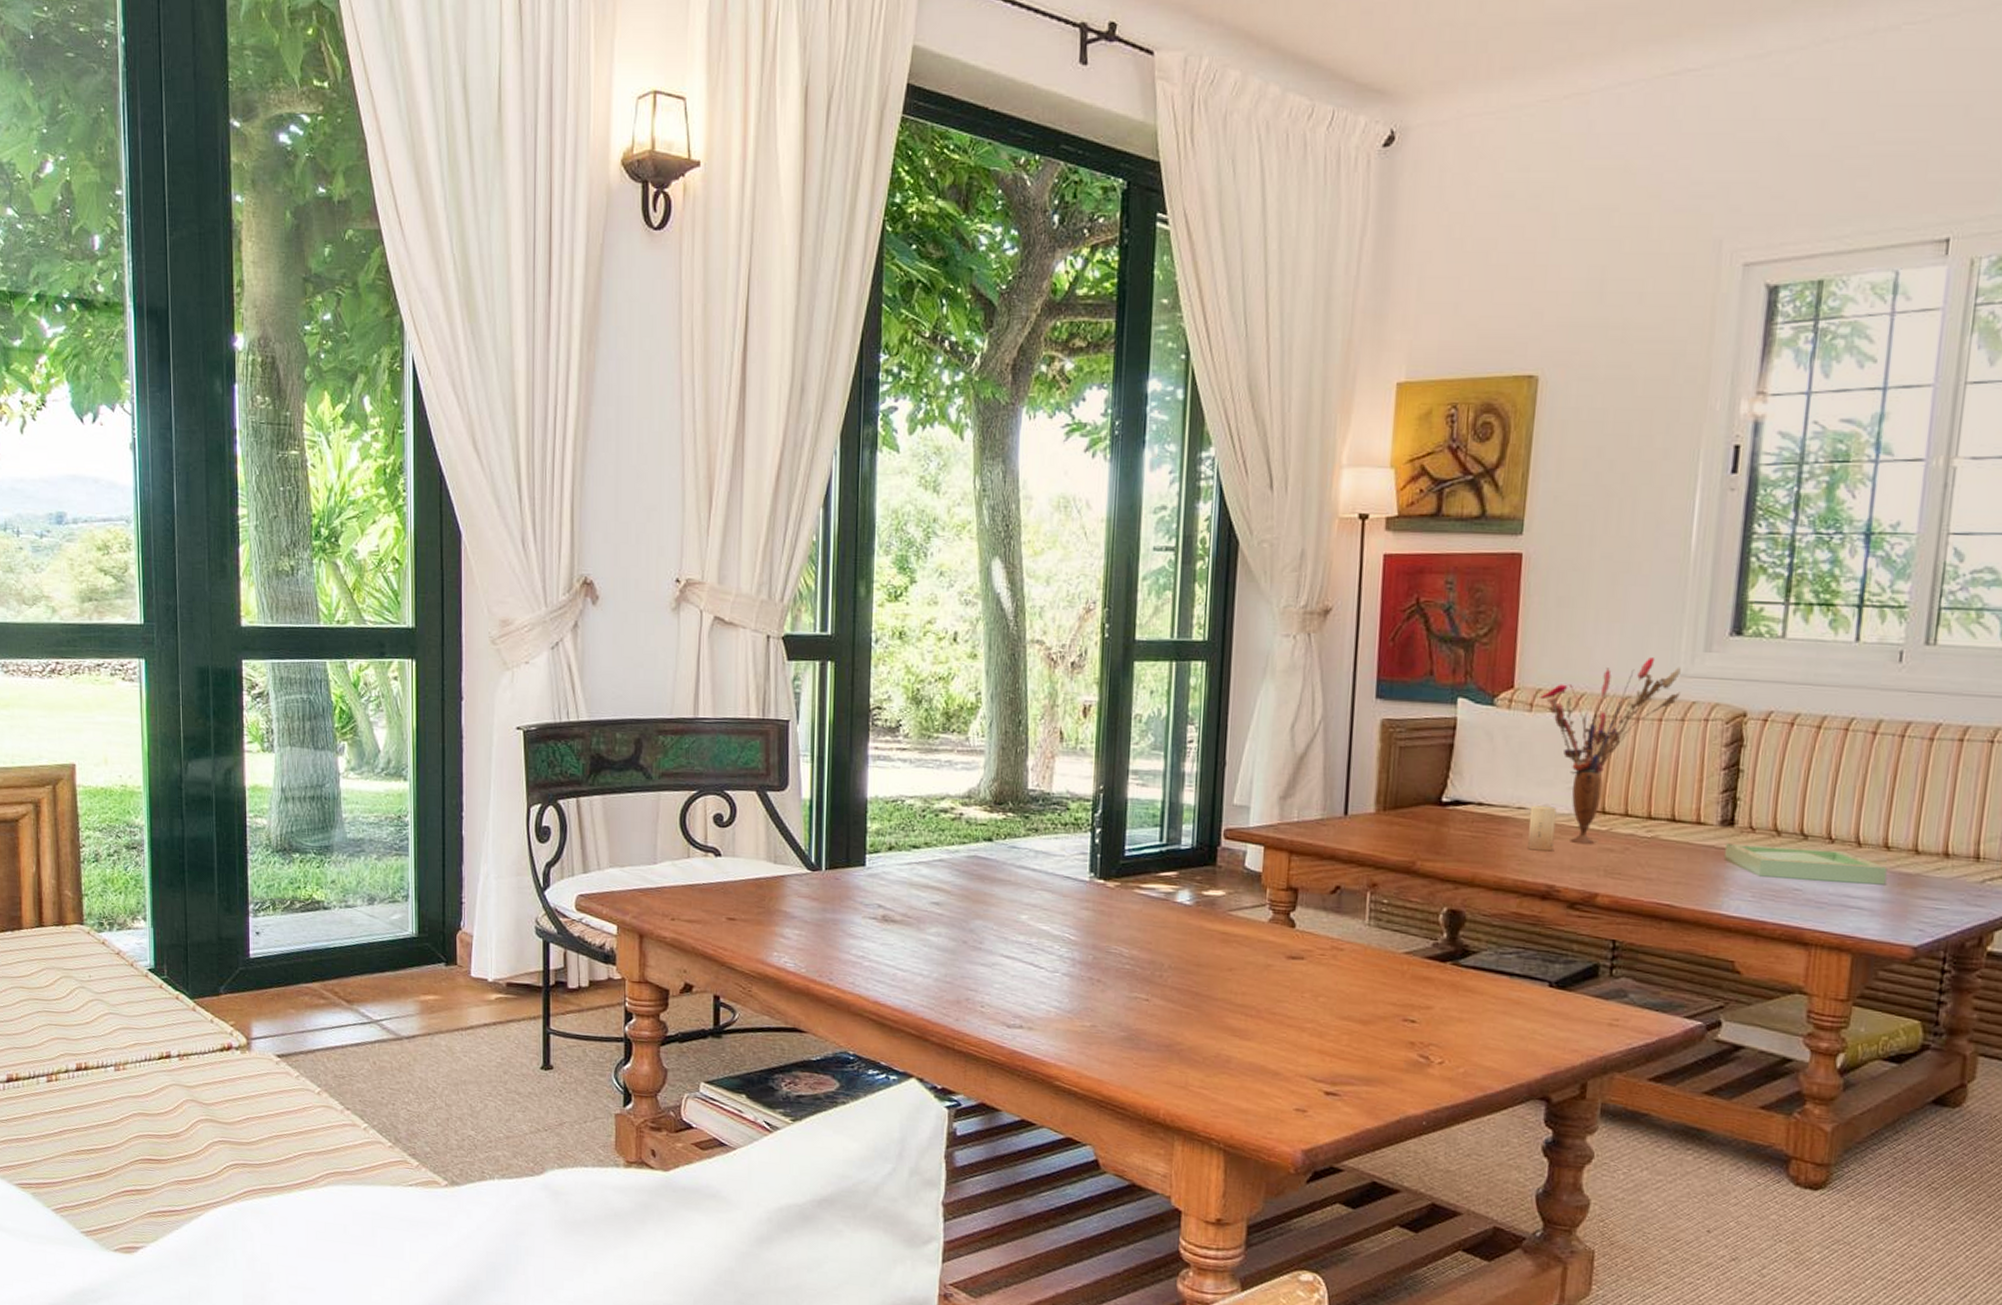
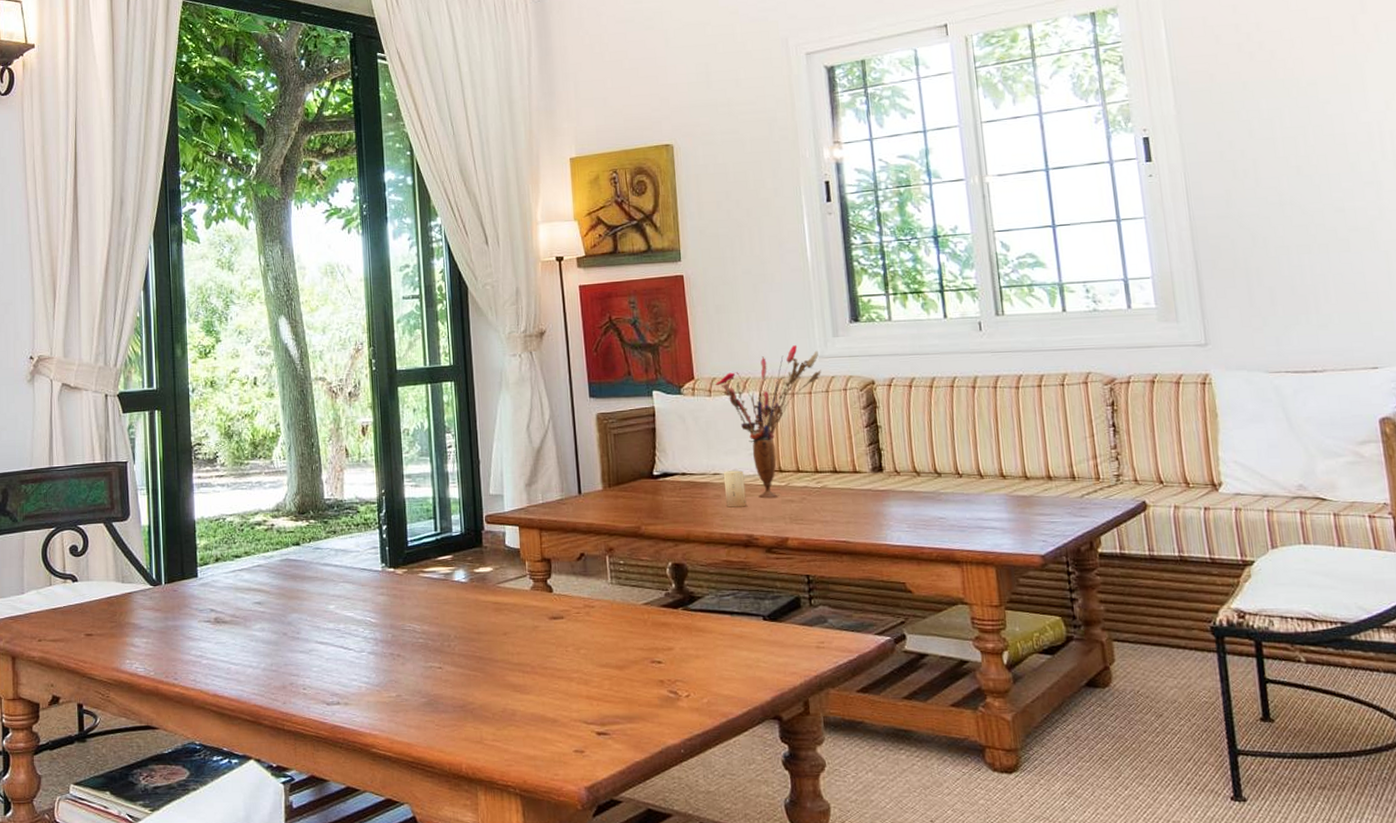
tray: present [1723,844,1888,885] -> none [879,483,1009,510]

